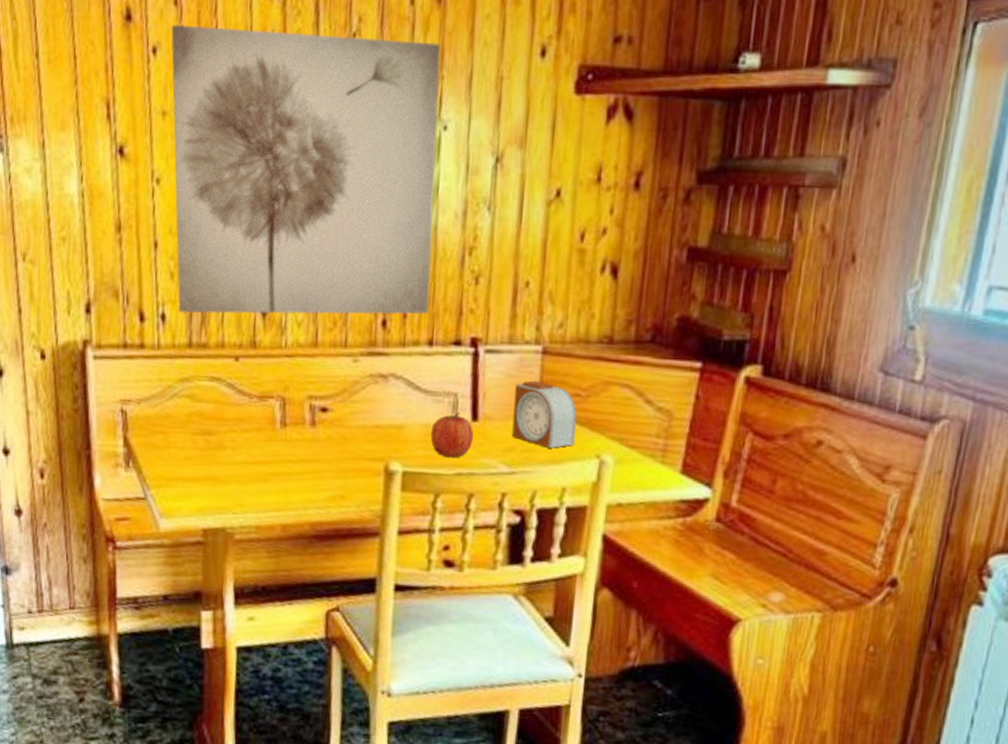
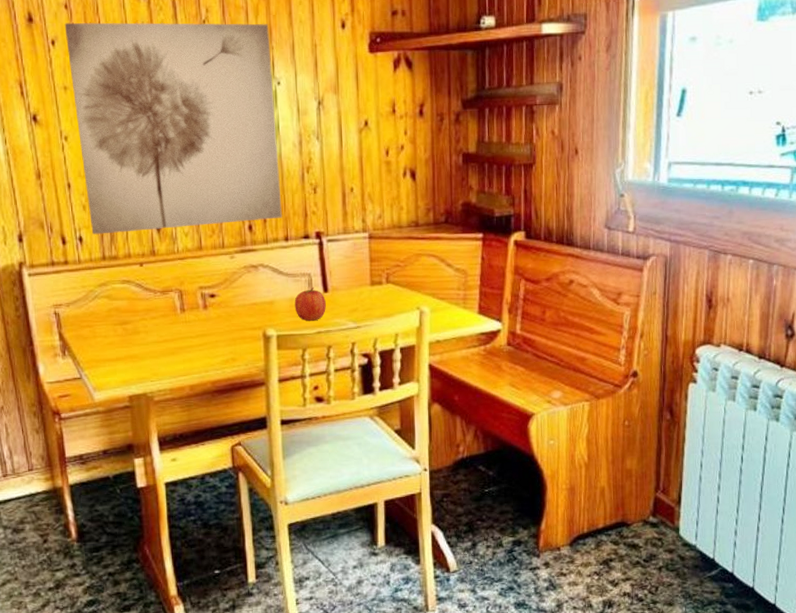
alarm clock: present [511,380,577,448] -> none [352,258,400,306]

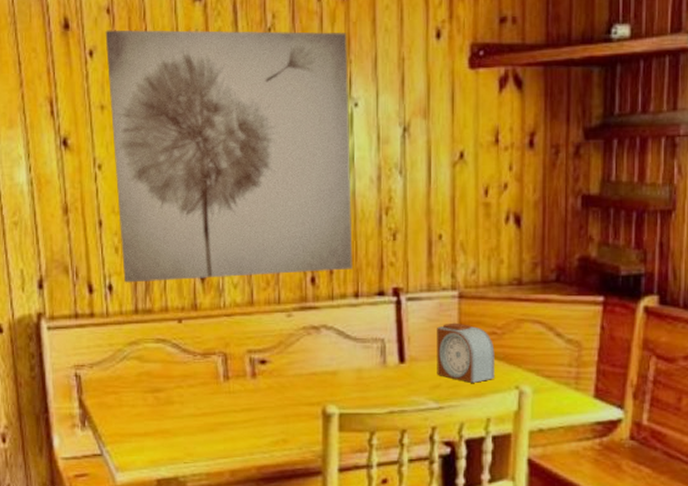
fruit: present [294,287,326,321] -> none [362,355,401,398]
alarm clock: none [352,258,400,306] -> present [437,322,495,383]

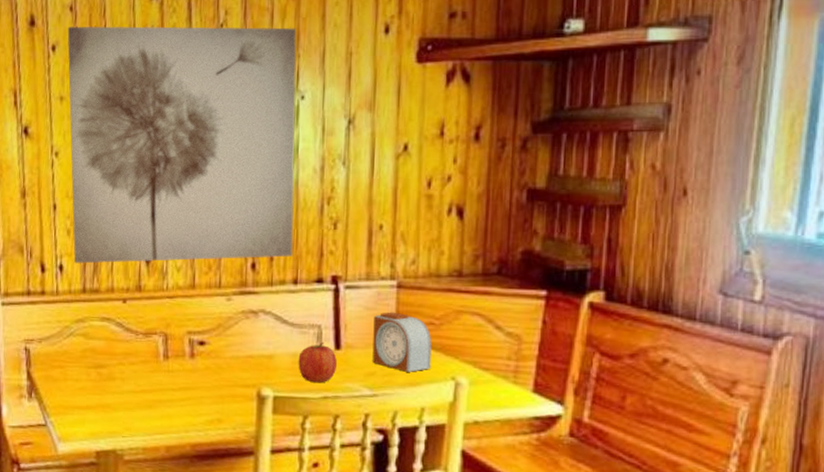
fruit: none [362,355,401,398] -> present [298,341,337,383]

